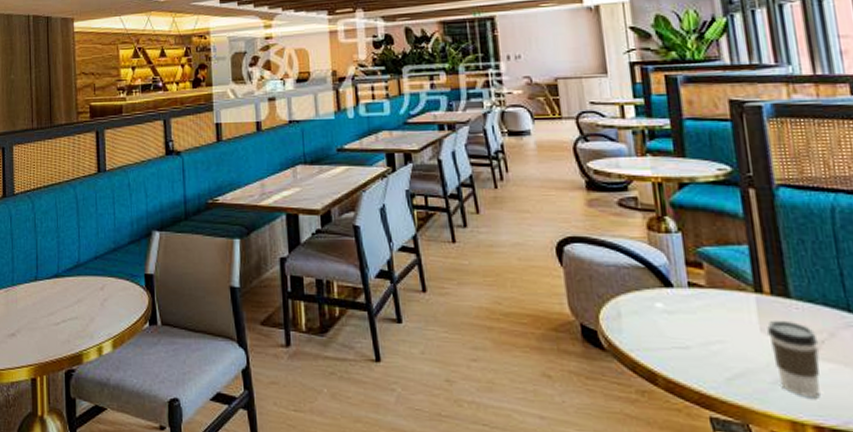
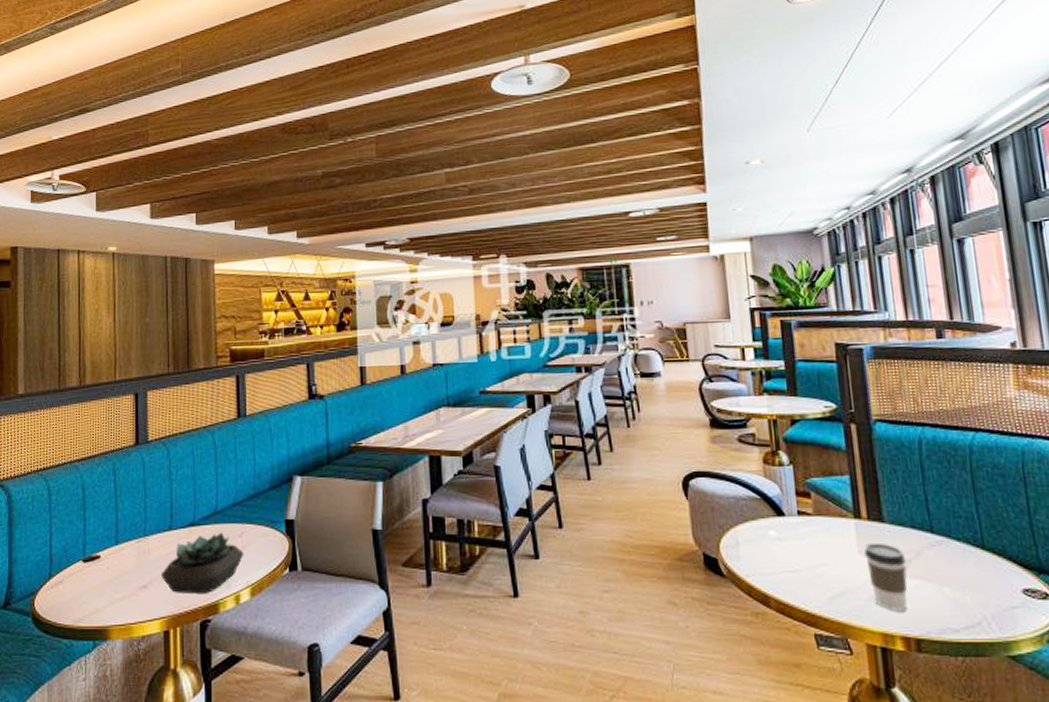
succulent plant: none [29,284,106,345] -> present [162,532,244,595]

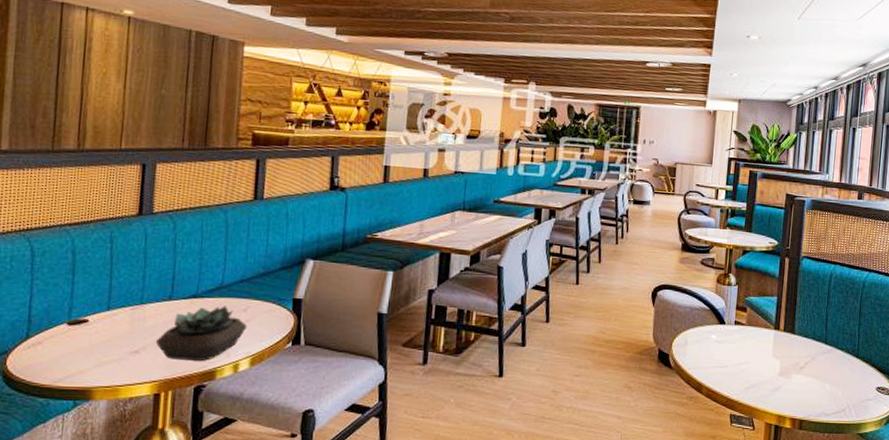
coffee cup: present [864,542,908,611] -> none [776,348,805,399]

